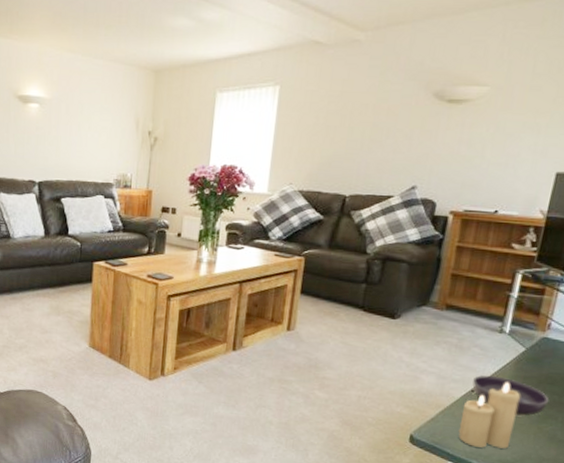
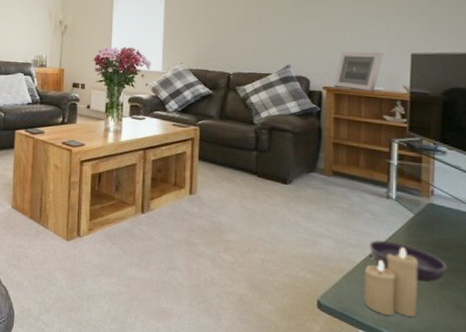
picture frame: none [463,170,525,217] -> present [334,51,383,92]

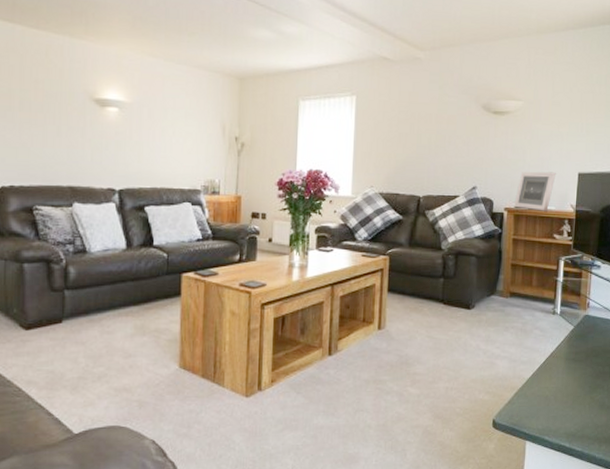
candle: present [364,247,418,317] -> none [531,359,574,423]
bowl: present [368,240,447,284] -> none [537,354,596,390]

